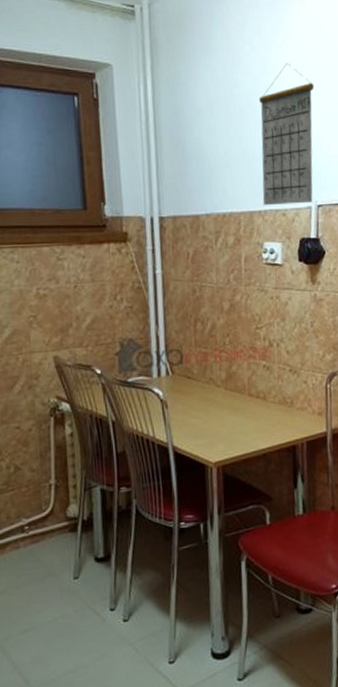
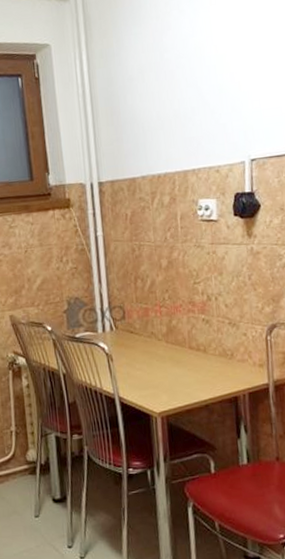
calendar: present [259,63,314,205] -> none [189,22,246,163]

